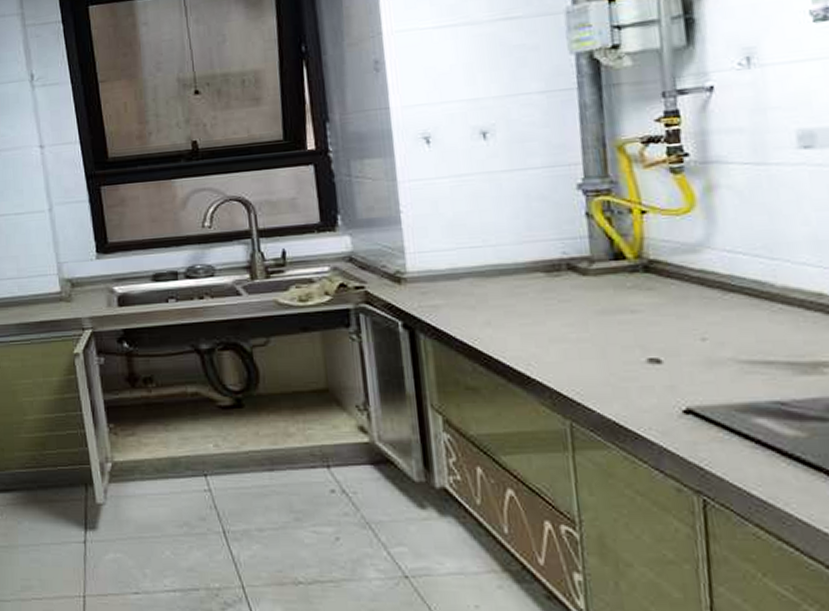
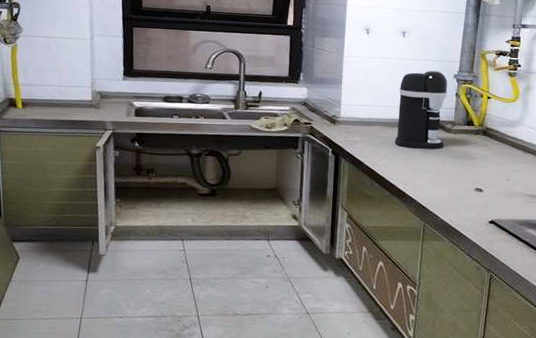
coffee maker: none [491,182,580,307] -> present [394,70,448,150]

